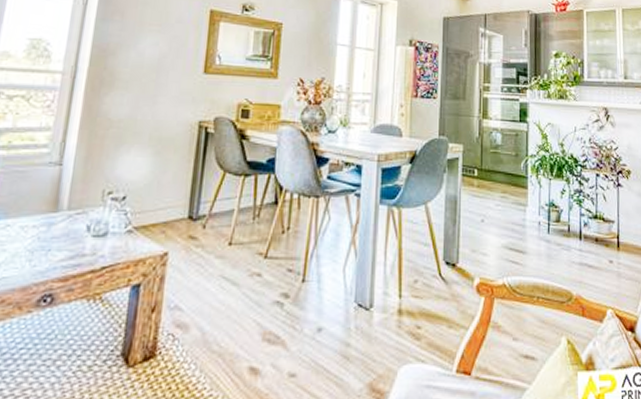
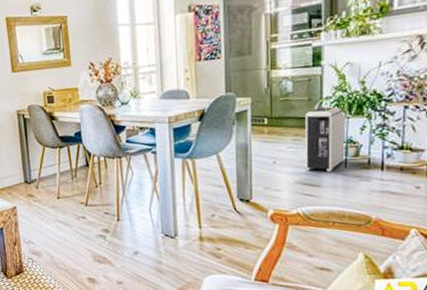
air purifier: none [511,162,549,238] -> present [304,103,346,173]

